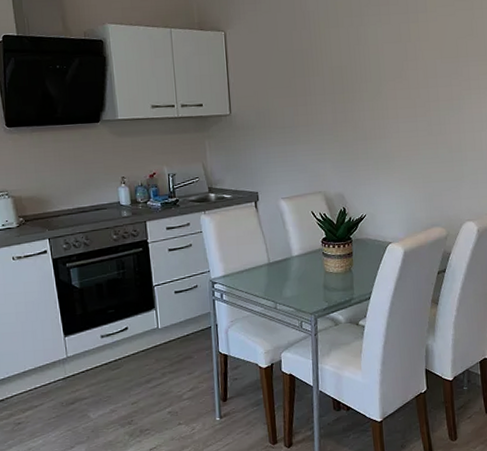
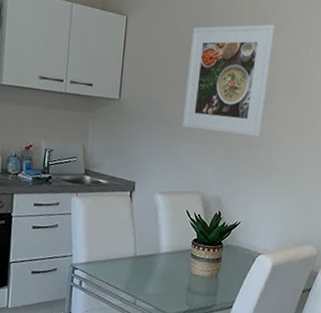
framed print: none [291,13,374,131] -> present [182,24,276,137]

